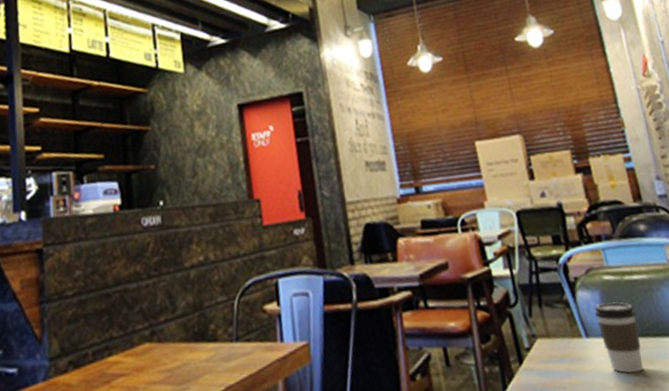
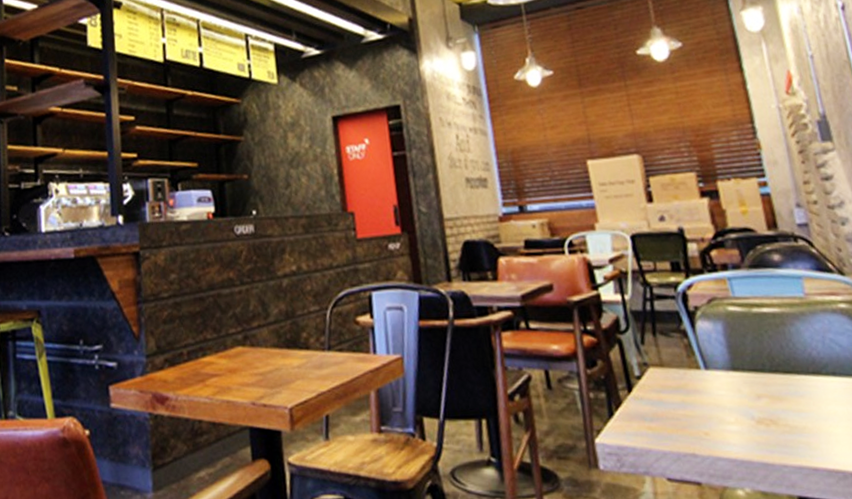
coffee cup: present [595,302,644,374] -> none [716,335,771,410]

